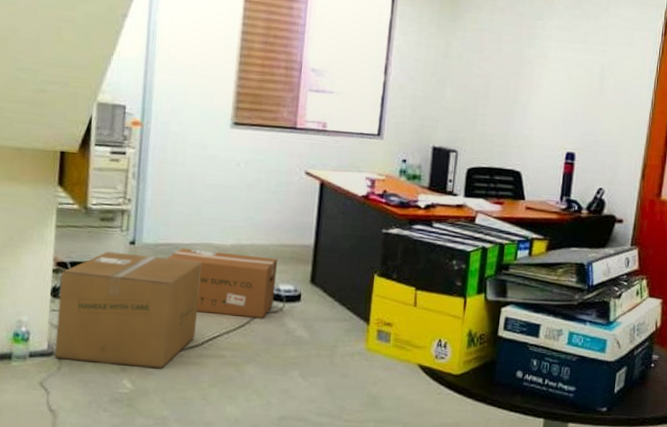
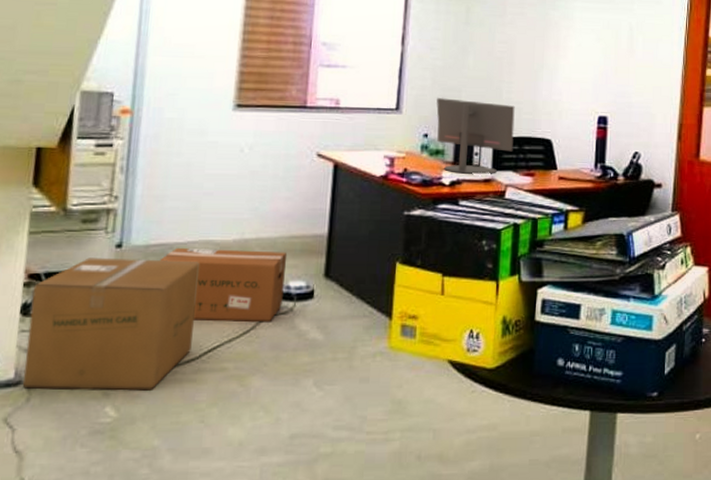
computer monitor: none [415,126,488,201] -> present [436,98,515,175]

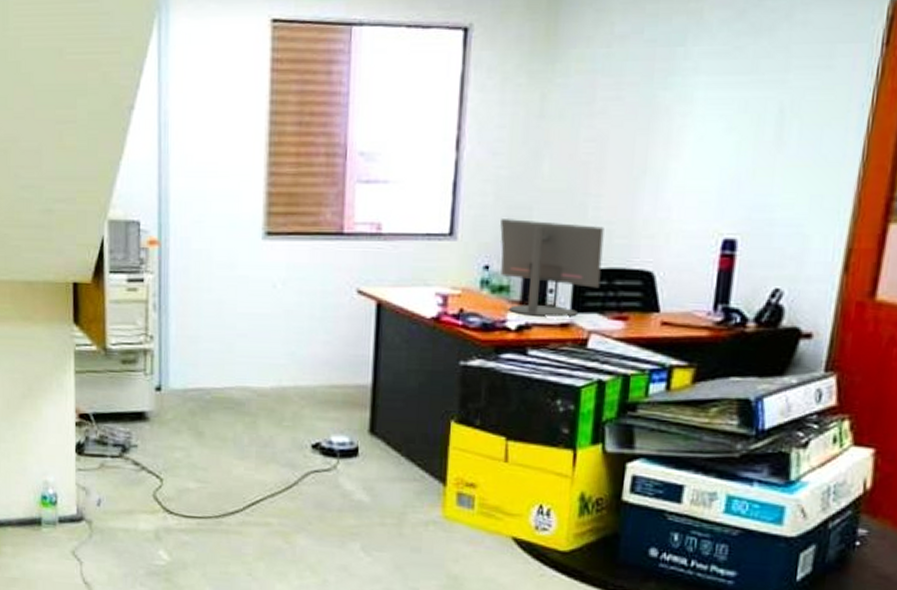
box: present [22,257,200,391] -> none [84,400,239,538]
box: present [159,247,288,321] -> none [198,393,328,478]

